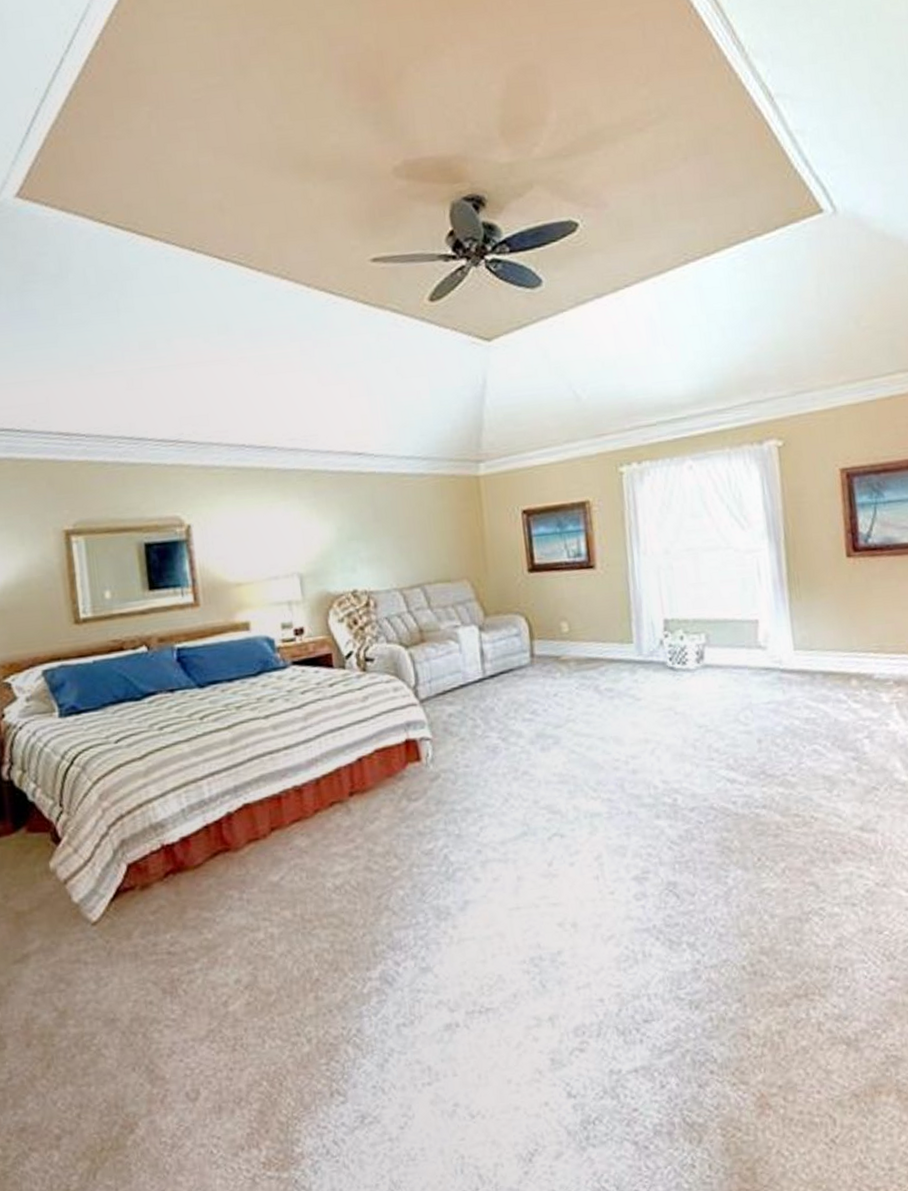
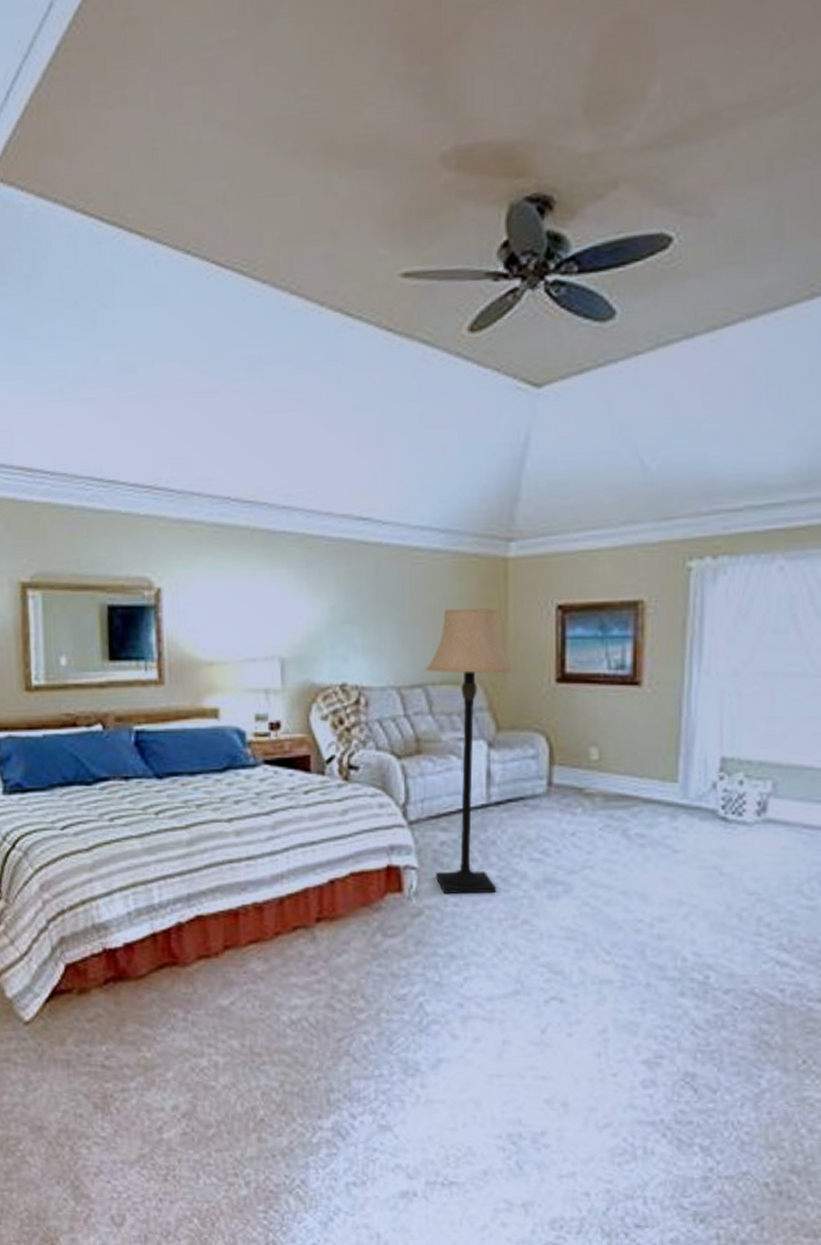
lamp: none [421,517,499,758] -> present [424,608,514,895]

